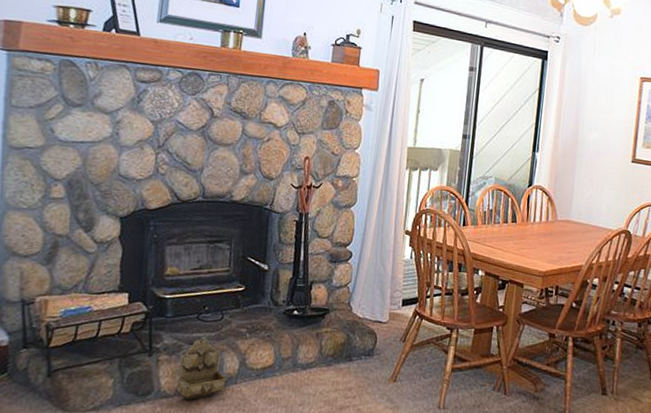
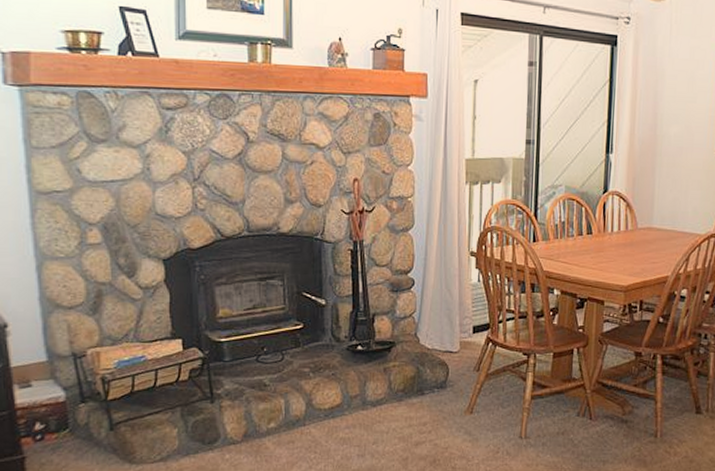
wall caddy: present [176,339,227,401] -> none [243,381,294,446]

